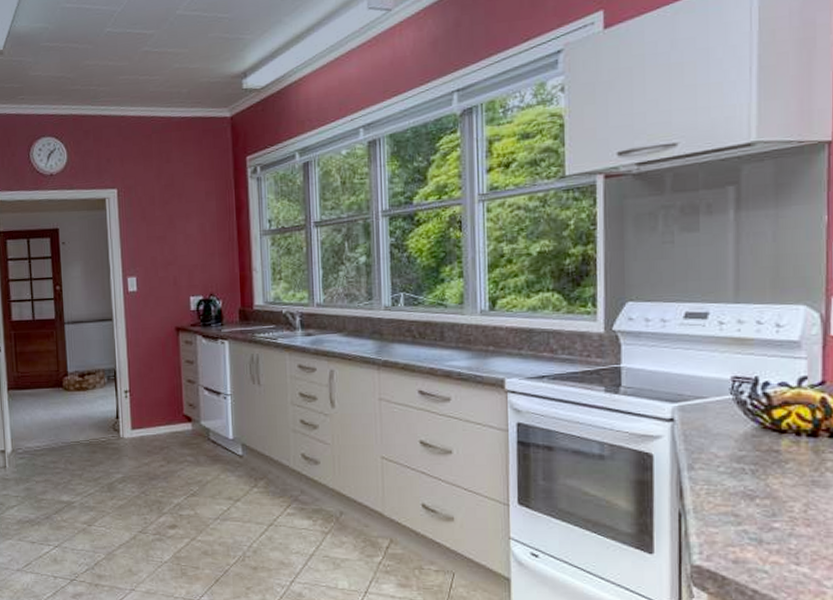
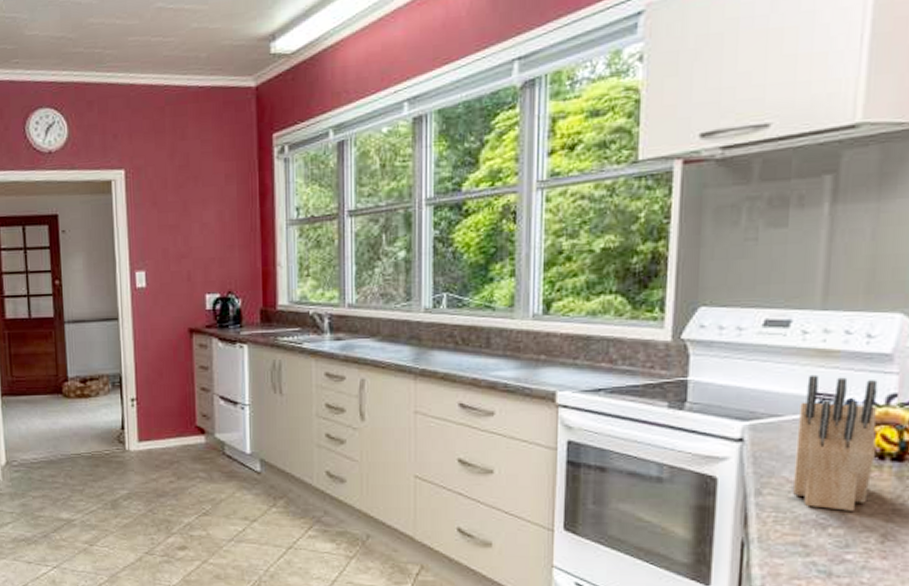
knife block: none [721,360,792,483] -> present [793,374,878,511]

